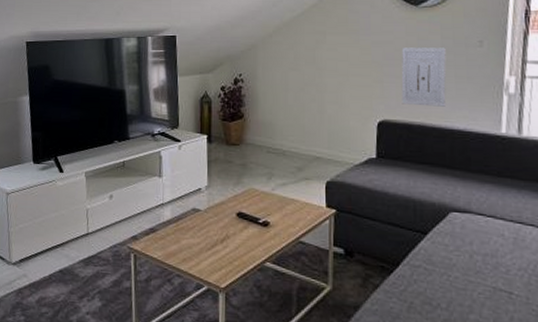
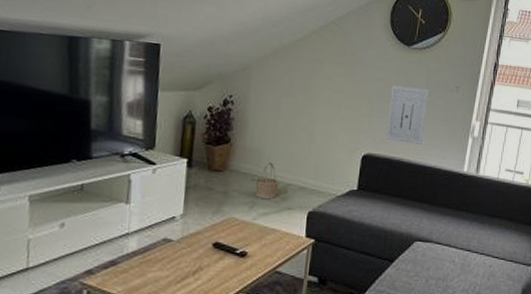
basket: none [271,134,294,171] -> present [255,162,279,200]

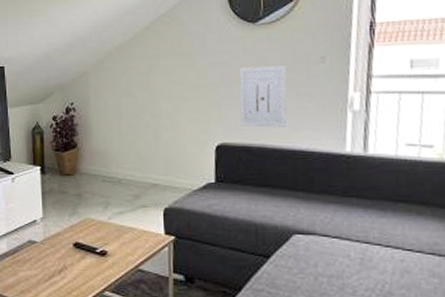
basket: present [255,162,279,200] -> none [106,162,130,199]

